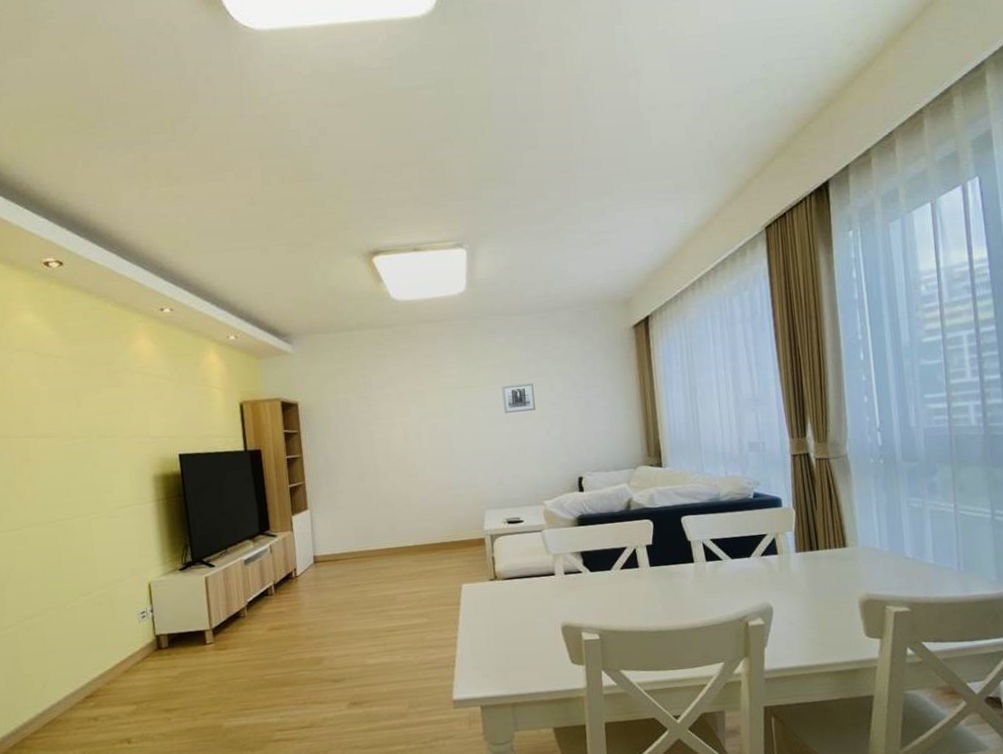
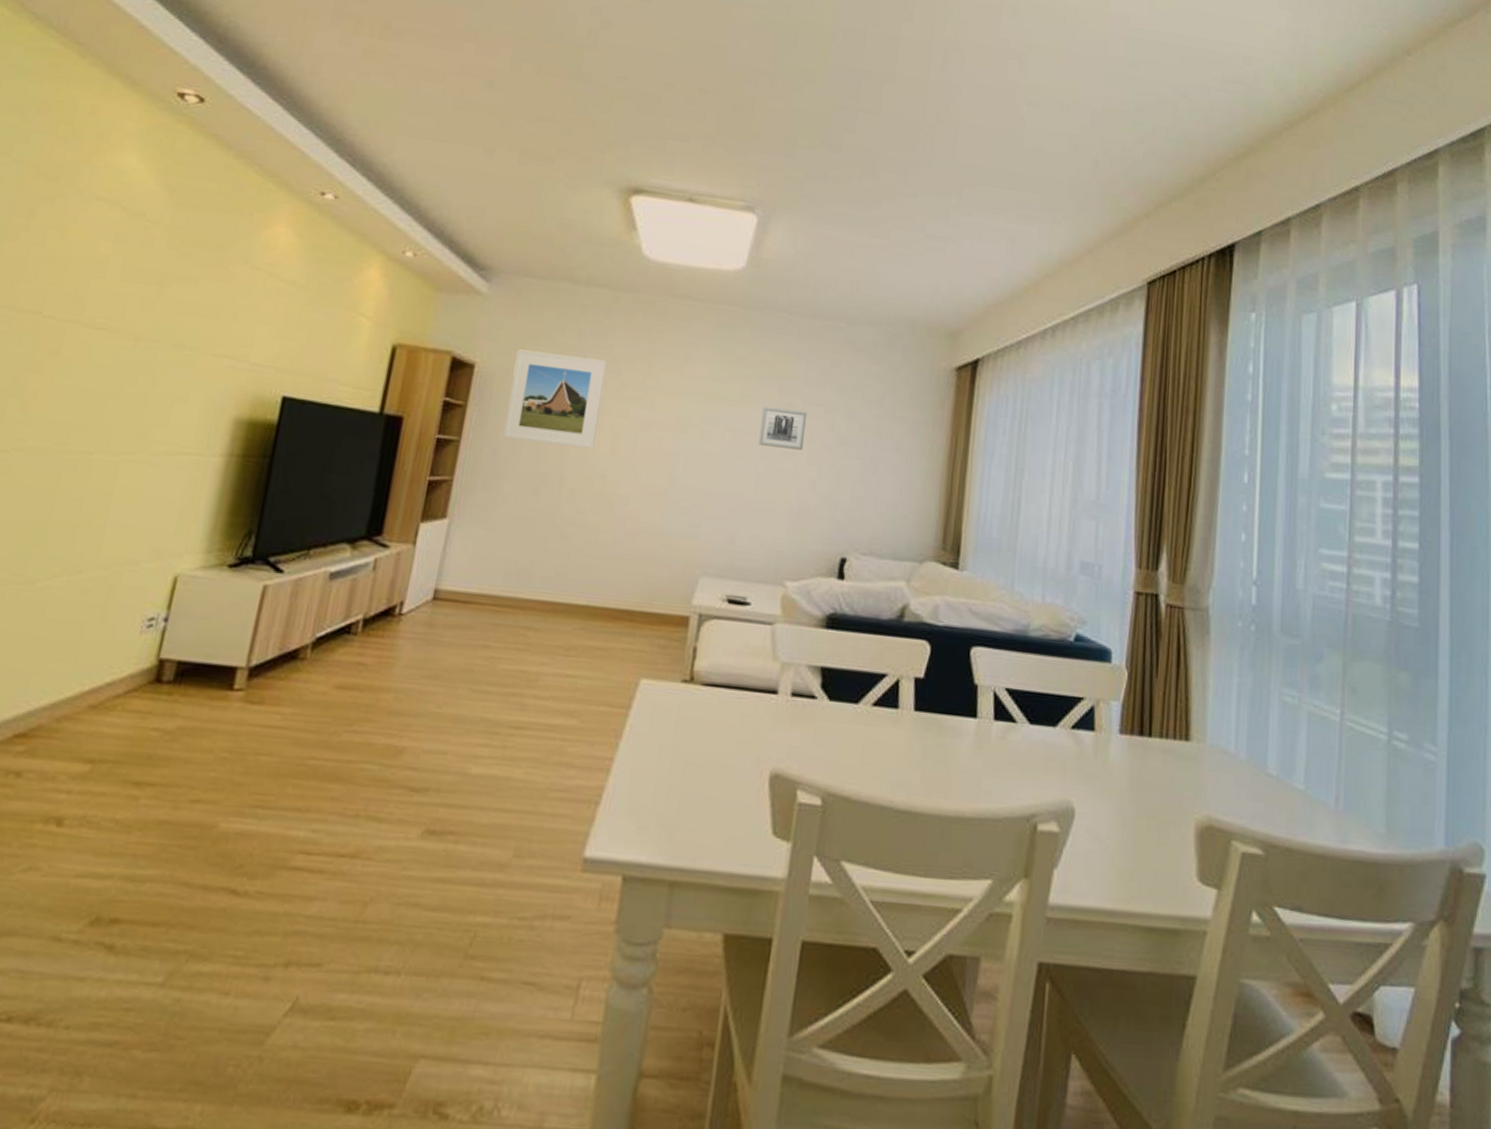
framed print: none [323,379,393,448] -> present [503,349,607,448]

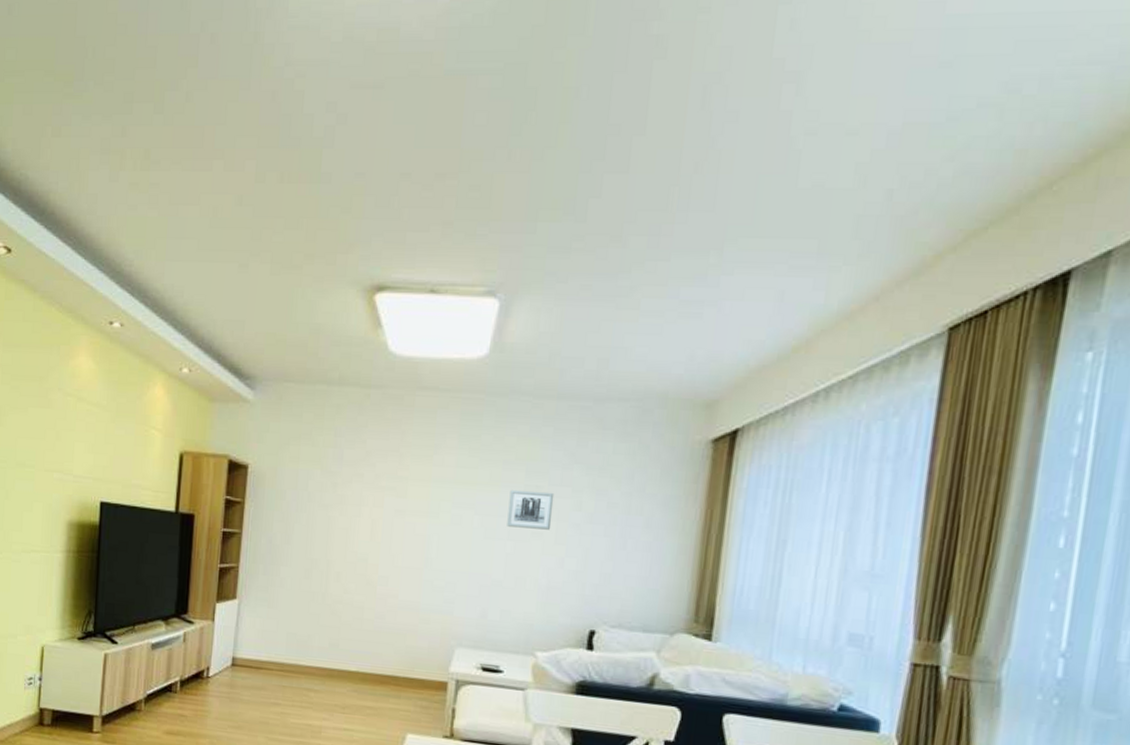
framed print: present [503,349,607,448] -> none [277,449,362,535]

